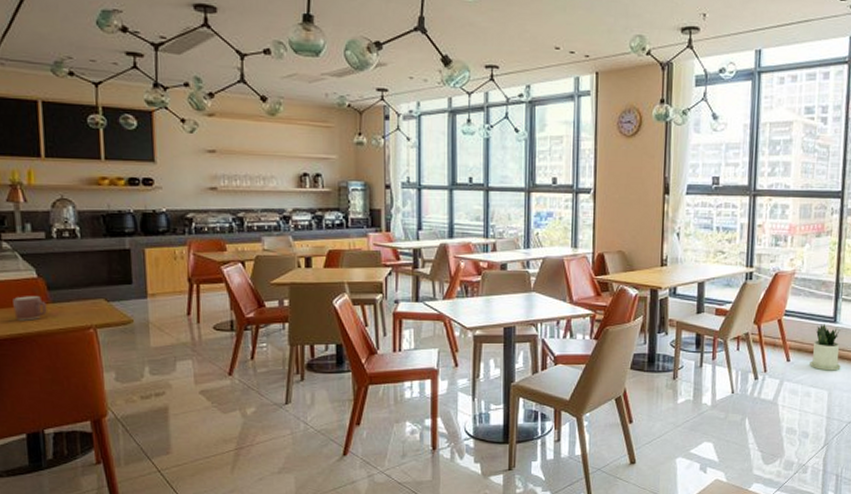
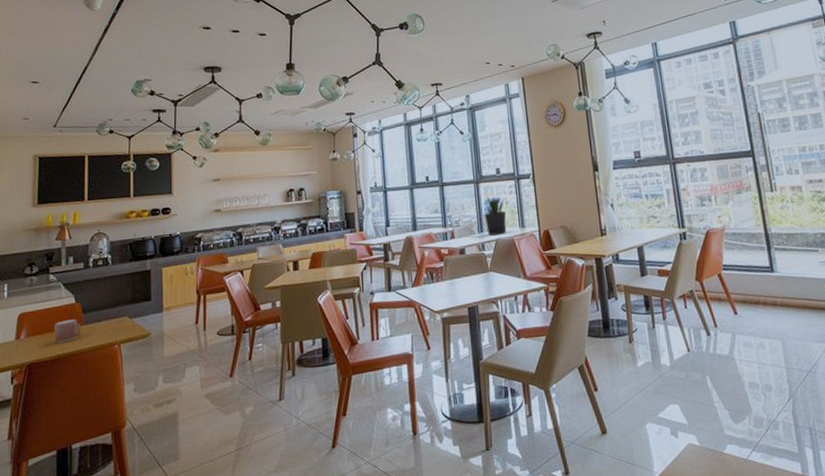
planter: none [533,206,558,253] -> present [484,194,507,236]
planter: present [810,324,841,371] -> none [755,274,788,321]

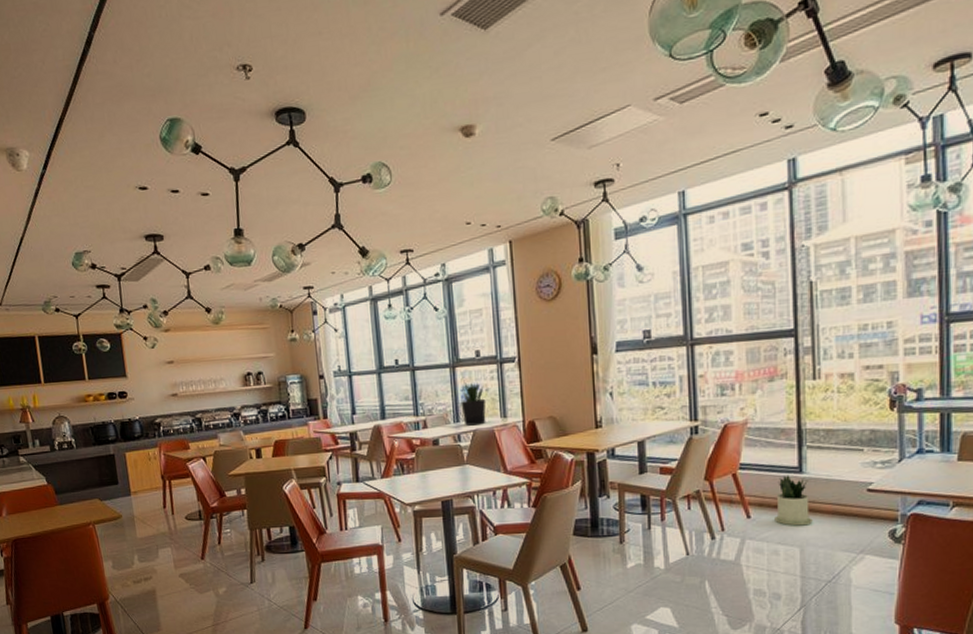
mug: present [54,319,81,343] -> none [31,500,57,521]
planter: none [755,274,788,321] -> present [775,475,813,526]

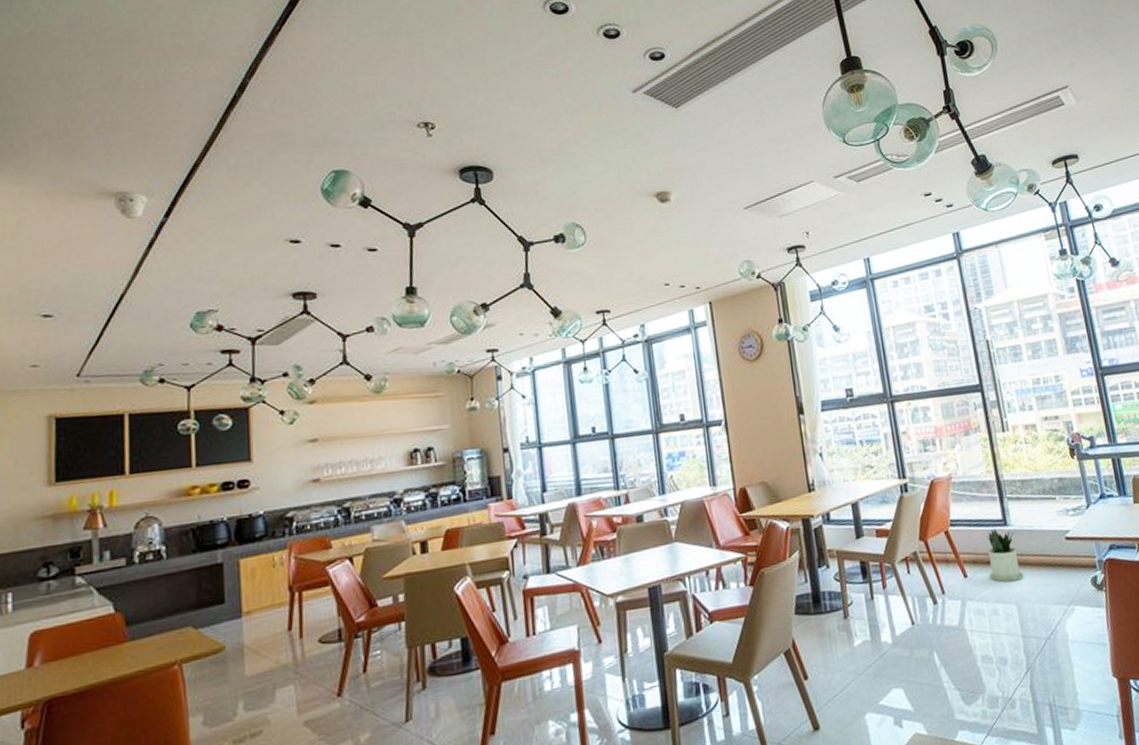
planter: present [461,380,486,426] -> none [666,446,695,498]

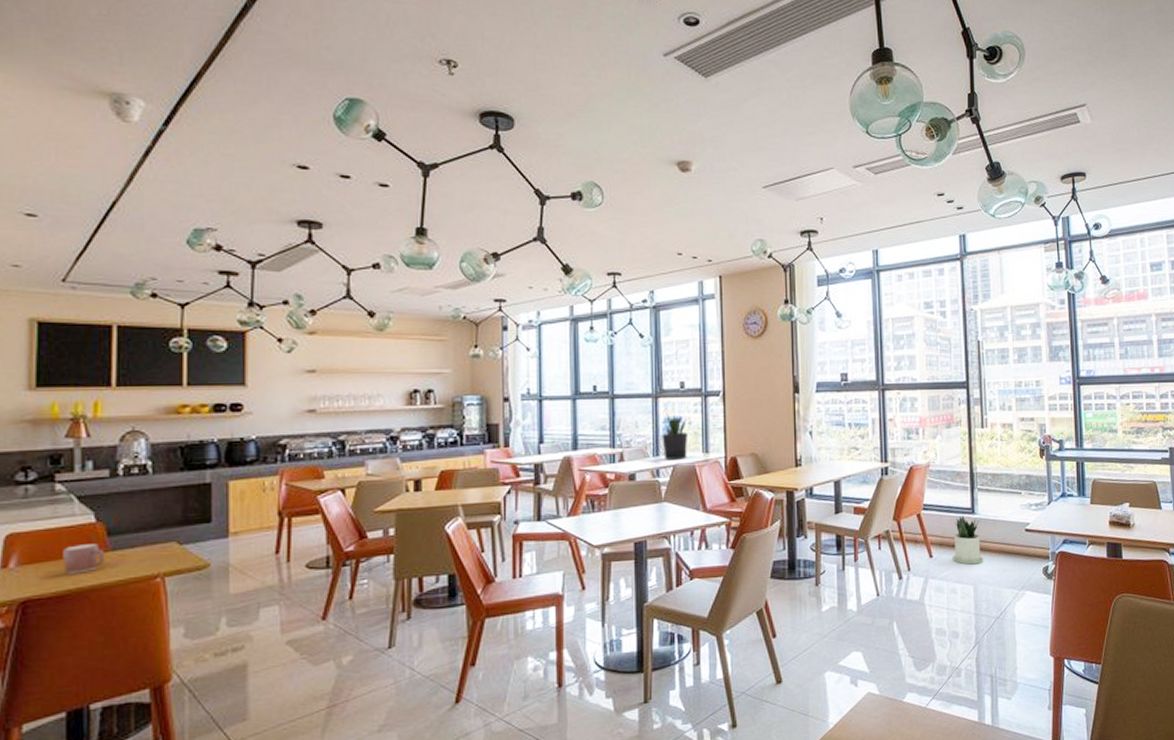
mug: none [84,635,124,669] -> present [63,544,105,574]
planter: none [666,446,695,498] -> present [662,411,687,460]

